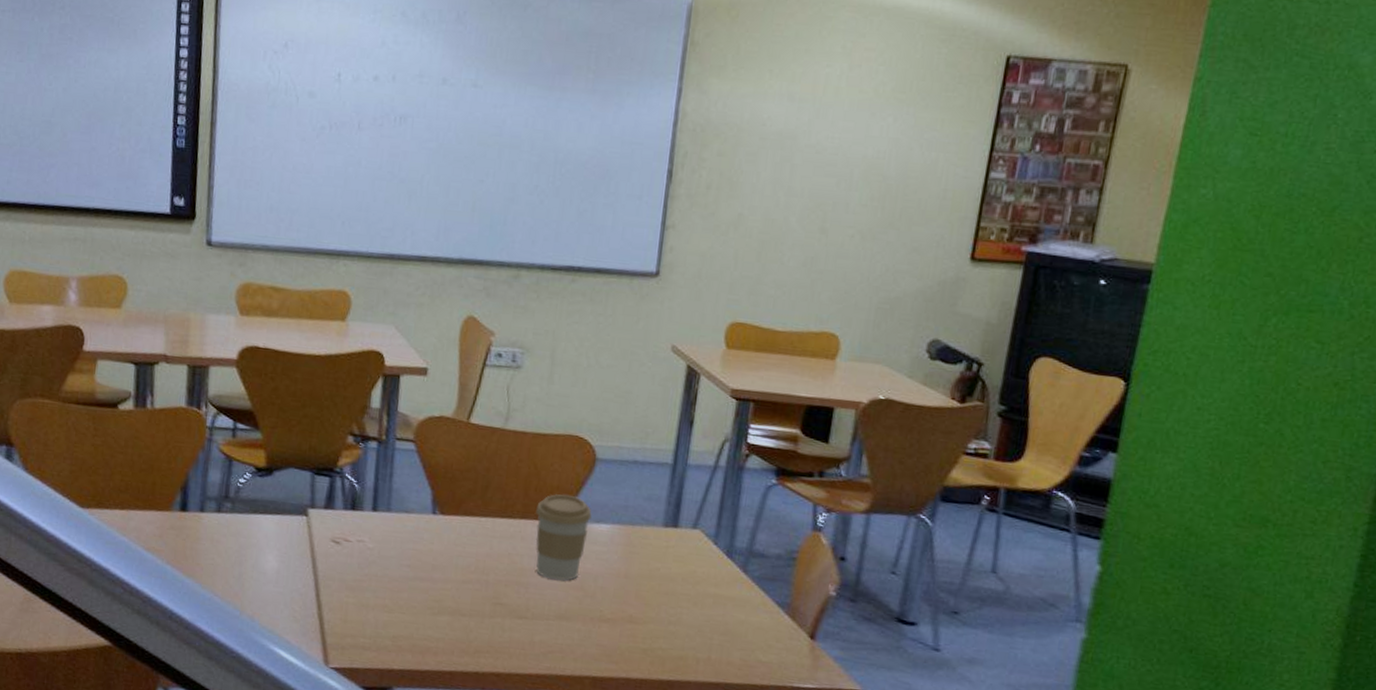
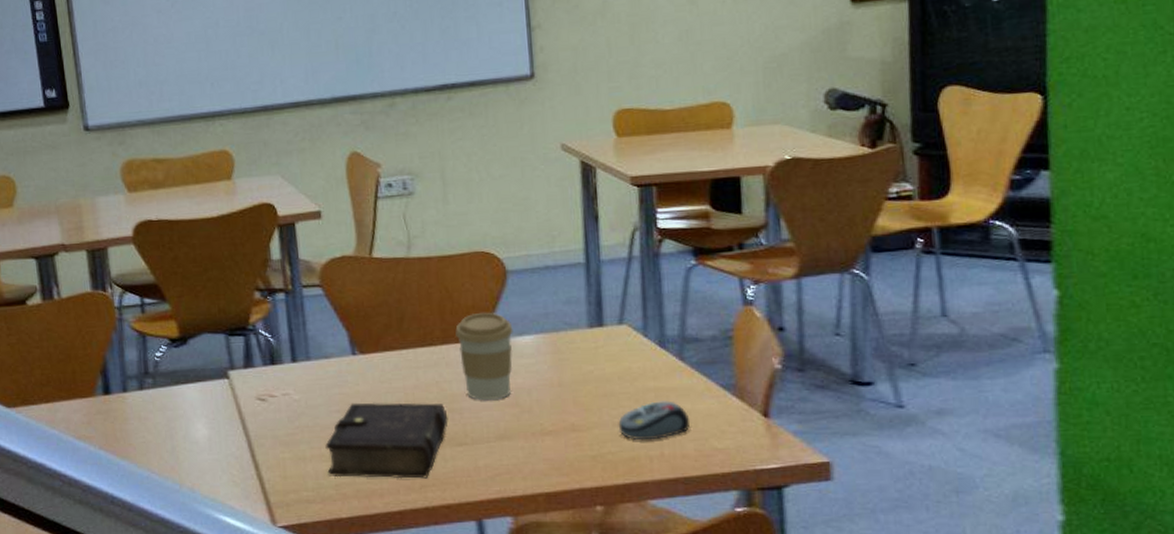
book: none [387,560,514,645] -> present [325,402,448,479]
computer mouse: none [673,607,742,643] -> present [618,401,691,441]

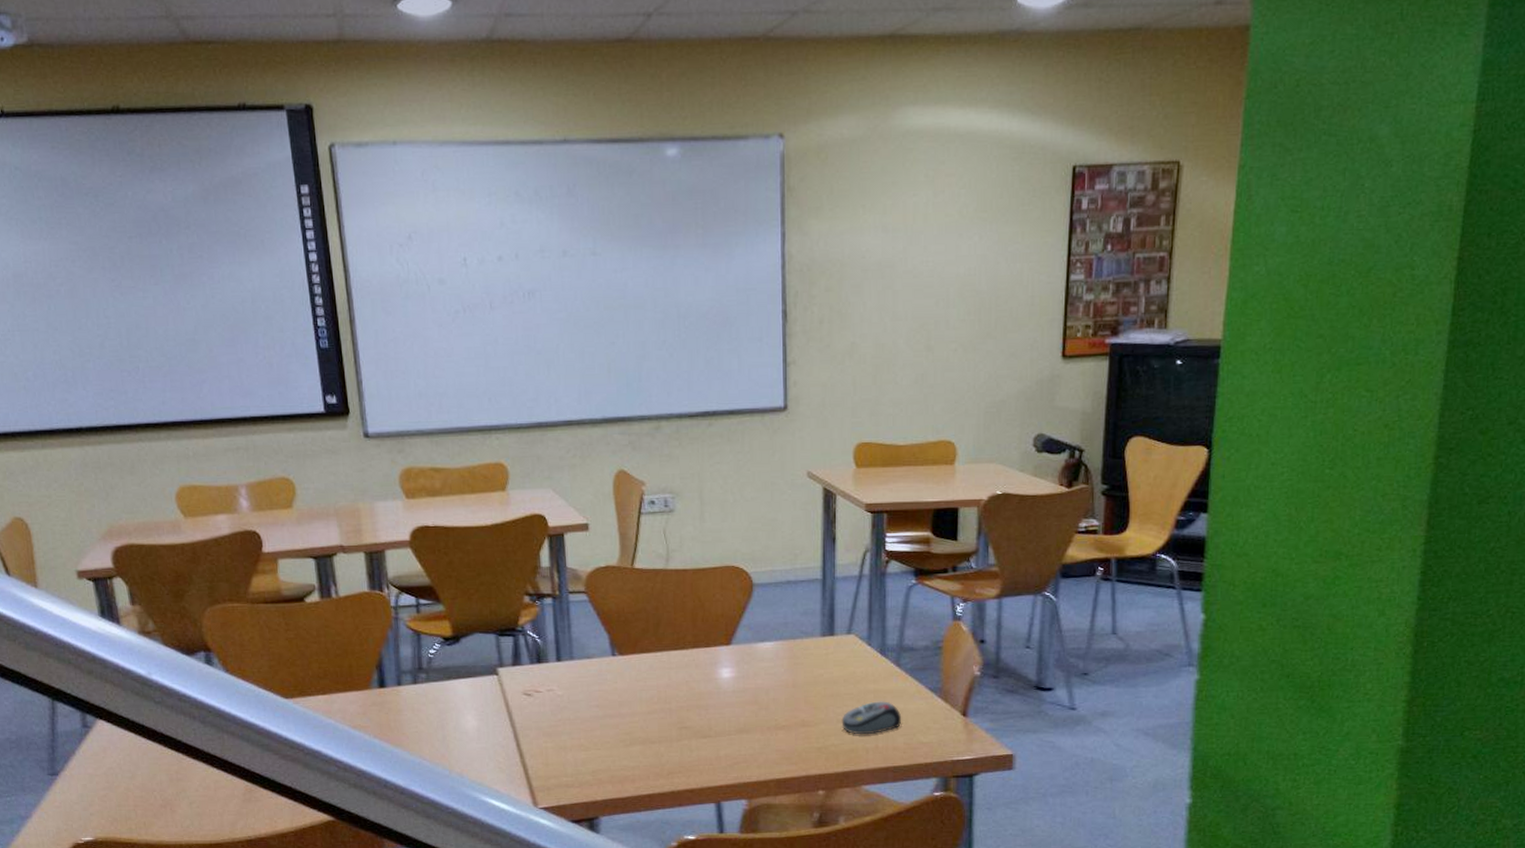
book: present [325,402,448,479] -> none [584,698,695,767]
coffee cup: present [455,312,513,400] -> none [705,620,756,698]

